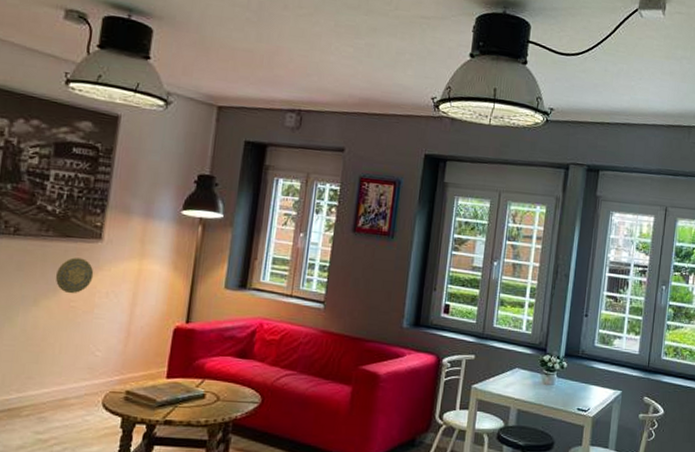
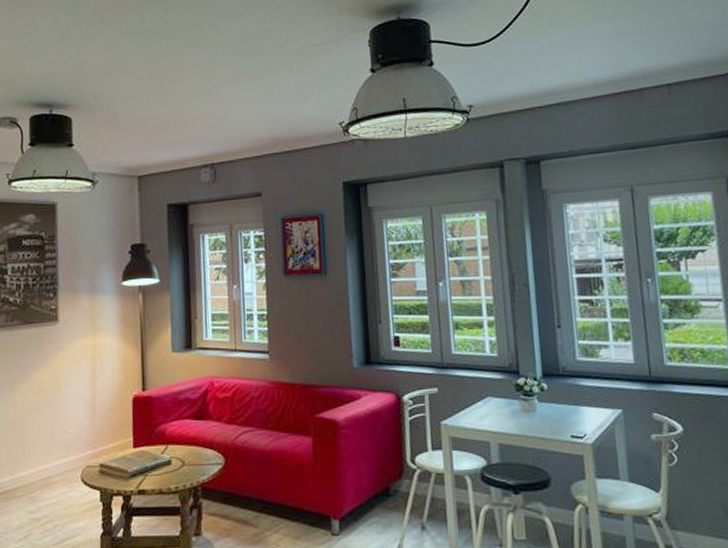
decorative plate: present [55,257,94,294] -> none [25,341,56,377]

